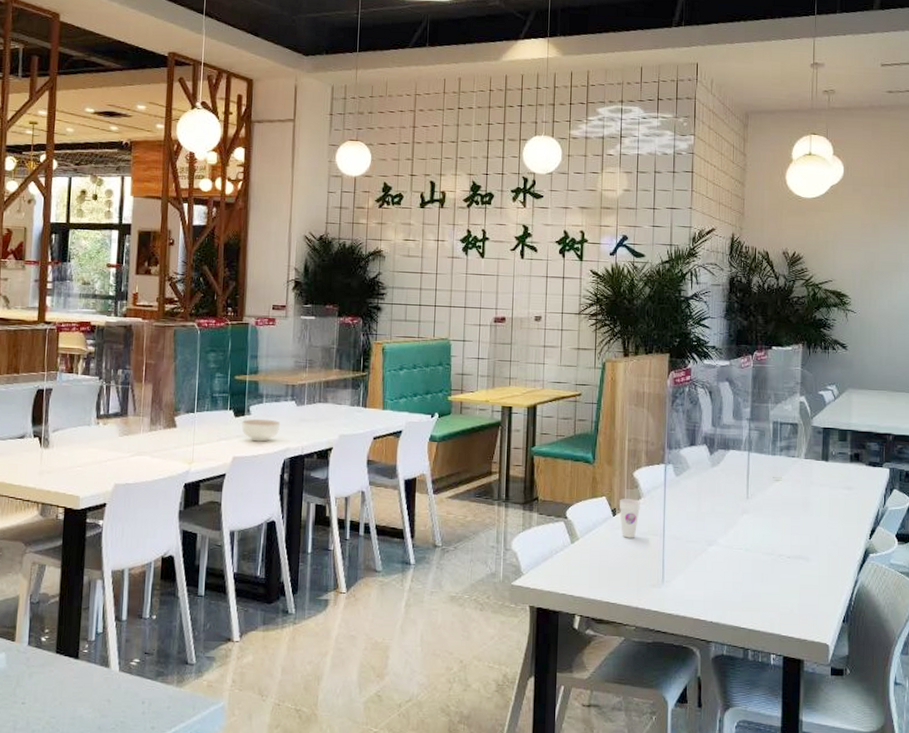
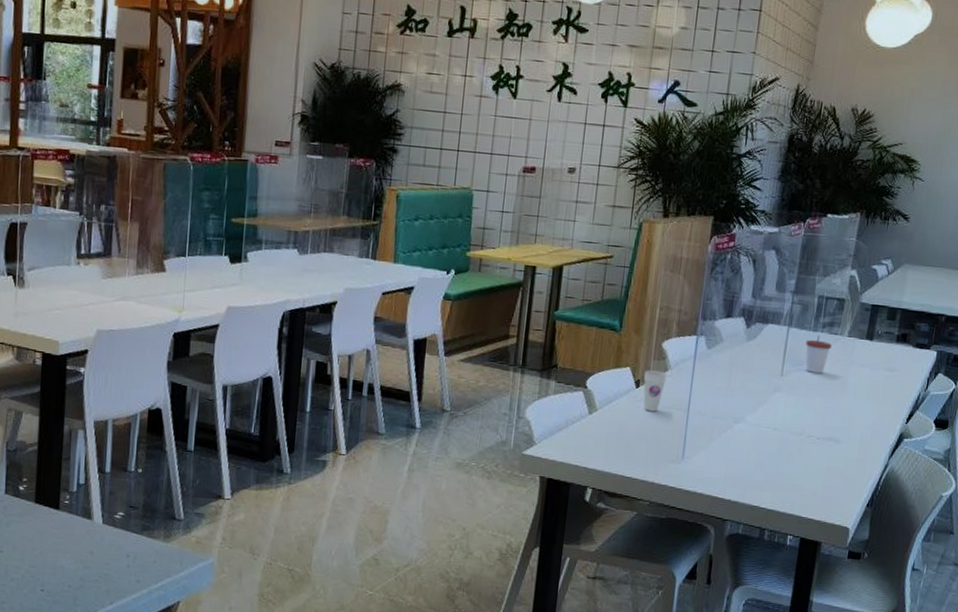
bowl: present [242,418,281,442] -> none [237,266,281,292]
cup: none [766,458,791,495] -> present [805,335,832,374]

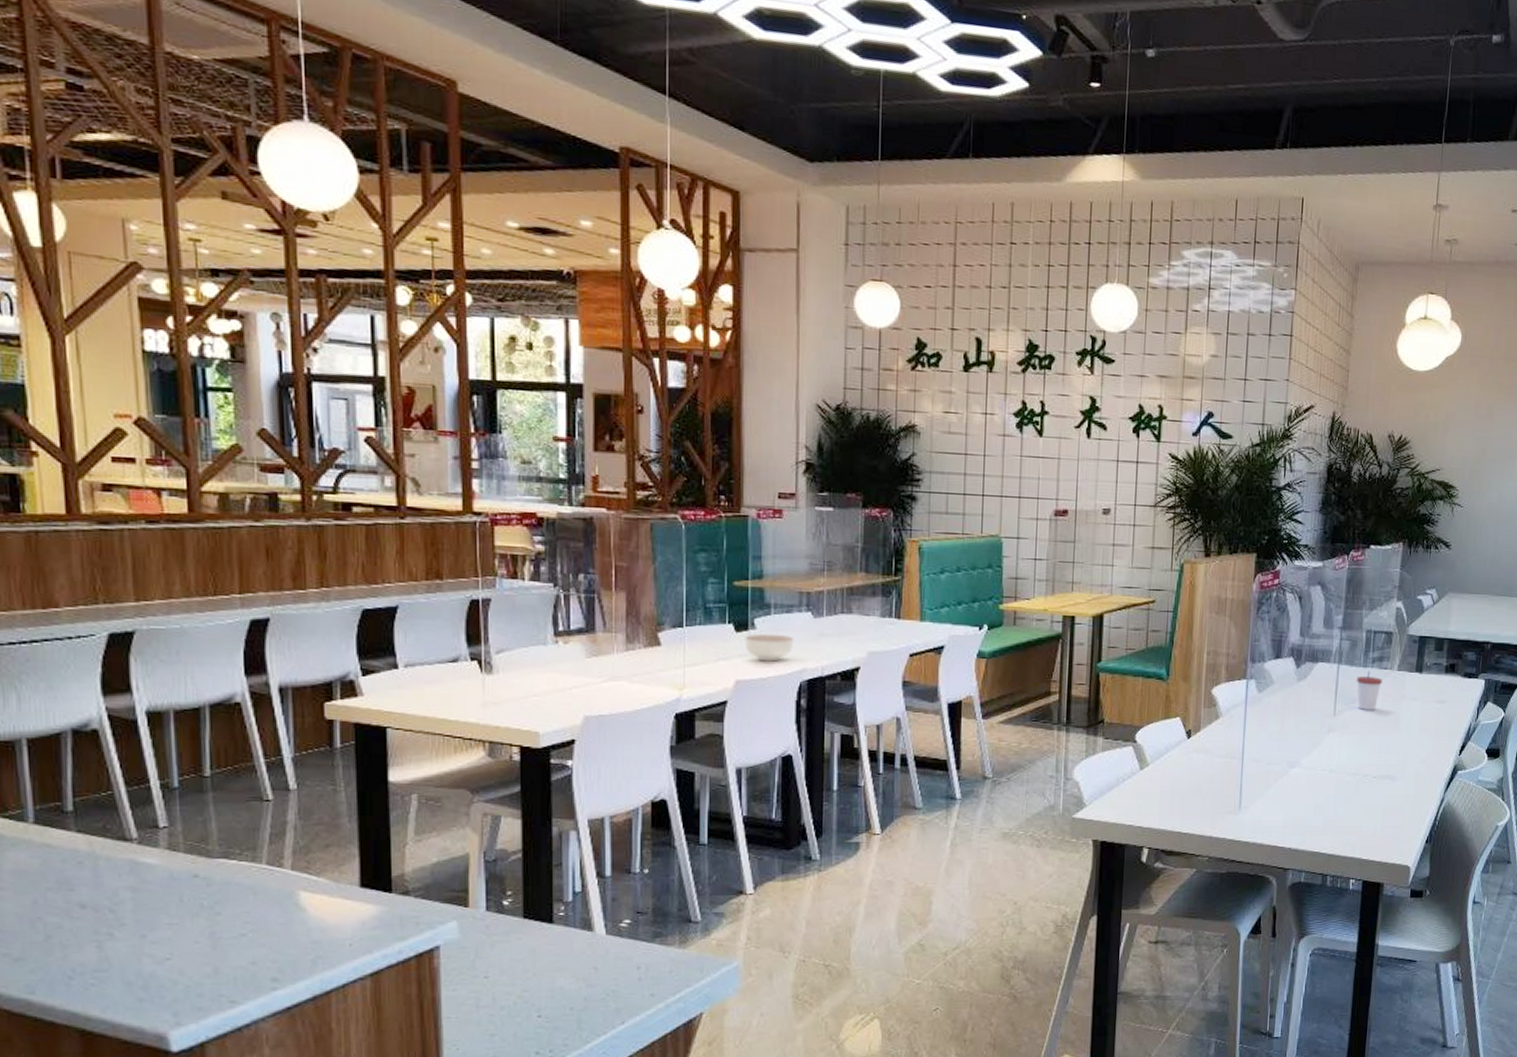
bowl: none [237,266,281,292] -> present [745,633,794,662]
cup: present [643,370,667,412] -> none [1194,719,1218,762]

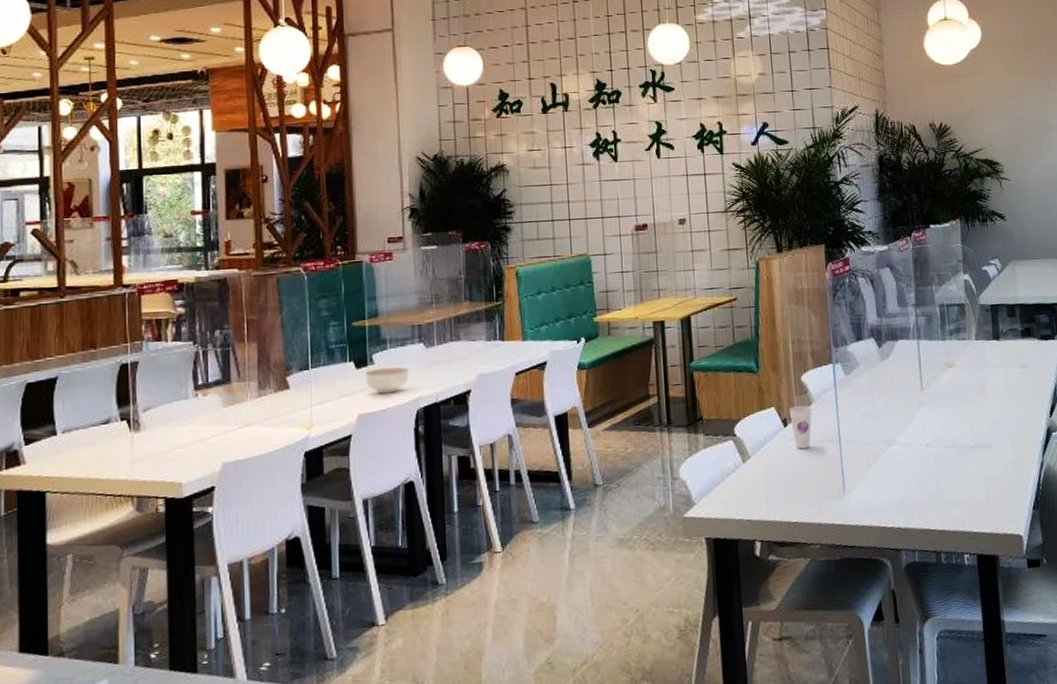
cup: none [1194,719,1218,762] -> present [789,405,812,449]
cup: present [1356,670,1382,710] -> none [937,343,963,382]

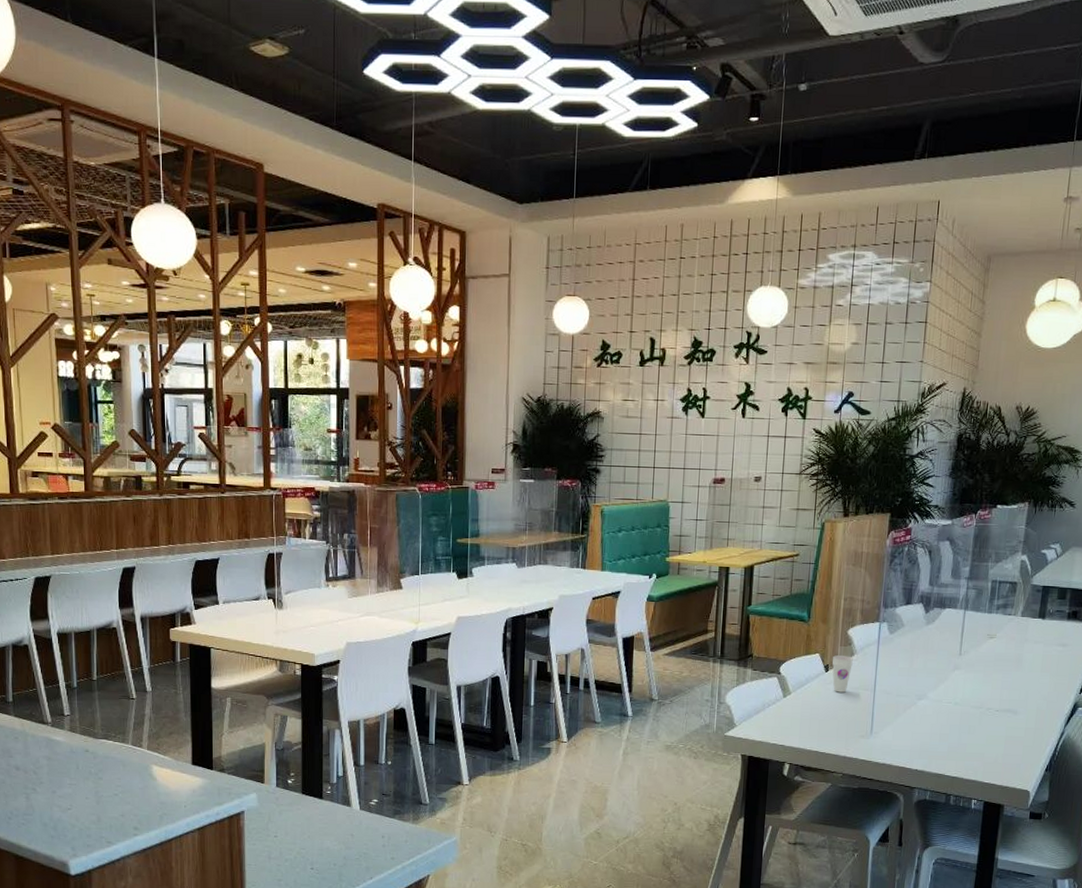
bowl: present [365,366,410,394] -> none [465,580,502,603]

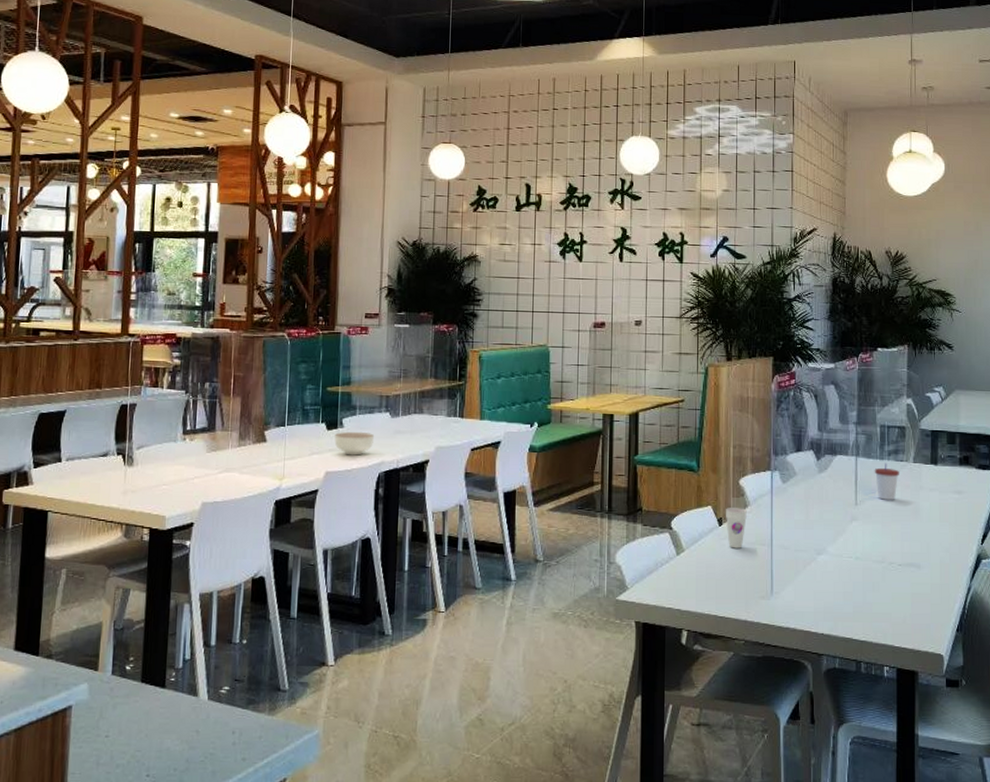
bowl: none [465,580,502,603] -> present [334,431,375,456]
cup: none [981,616,1006,651] -> present [874,462,899,500]

